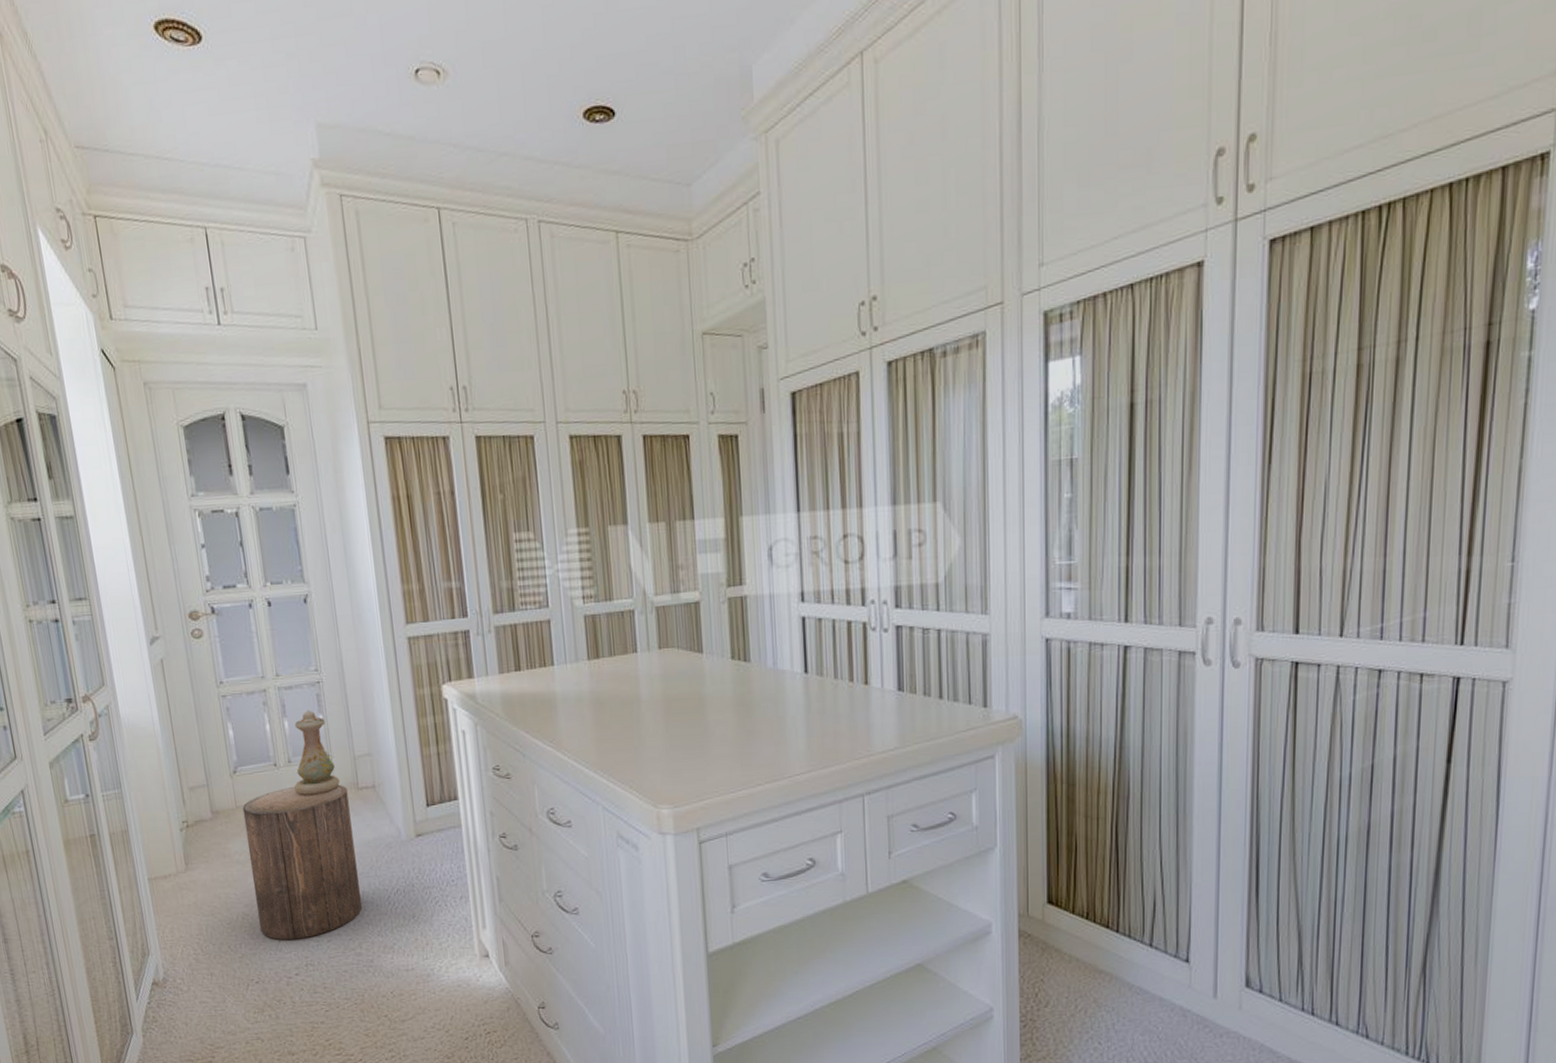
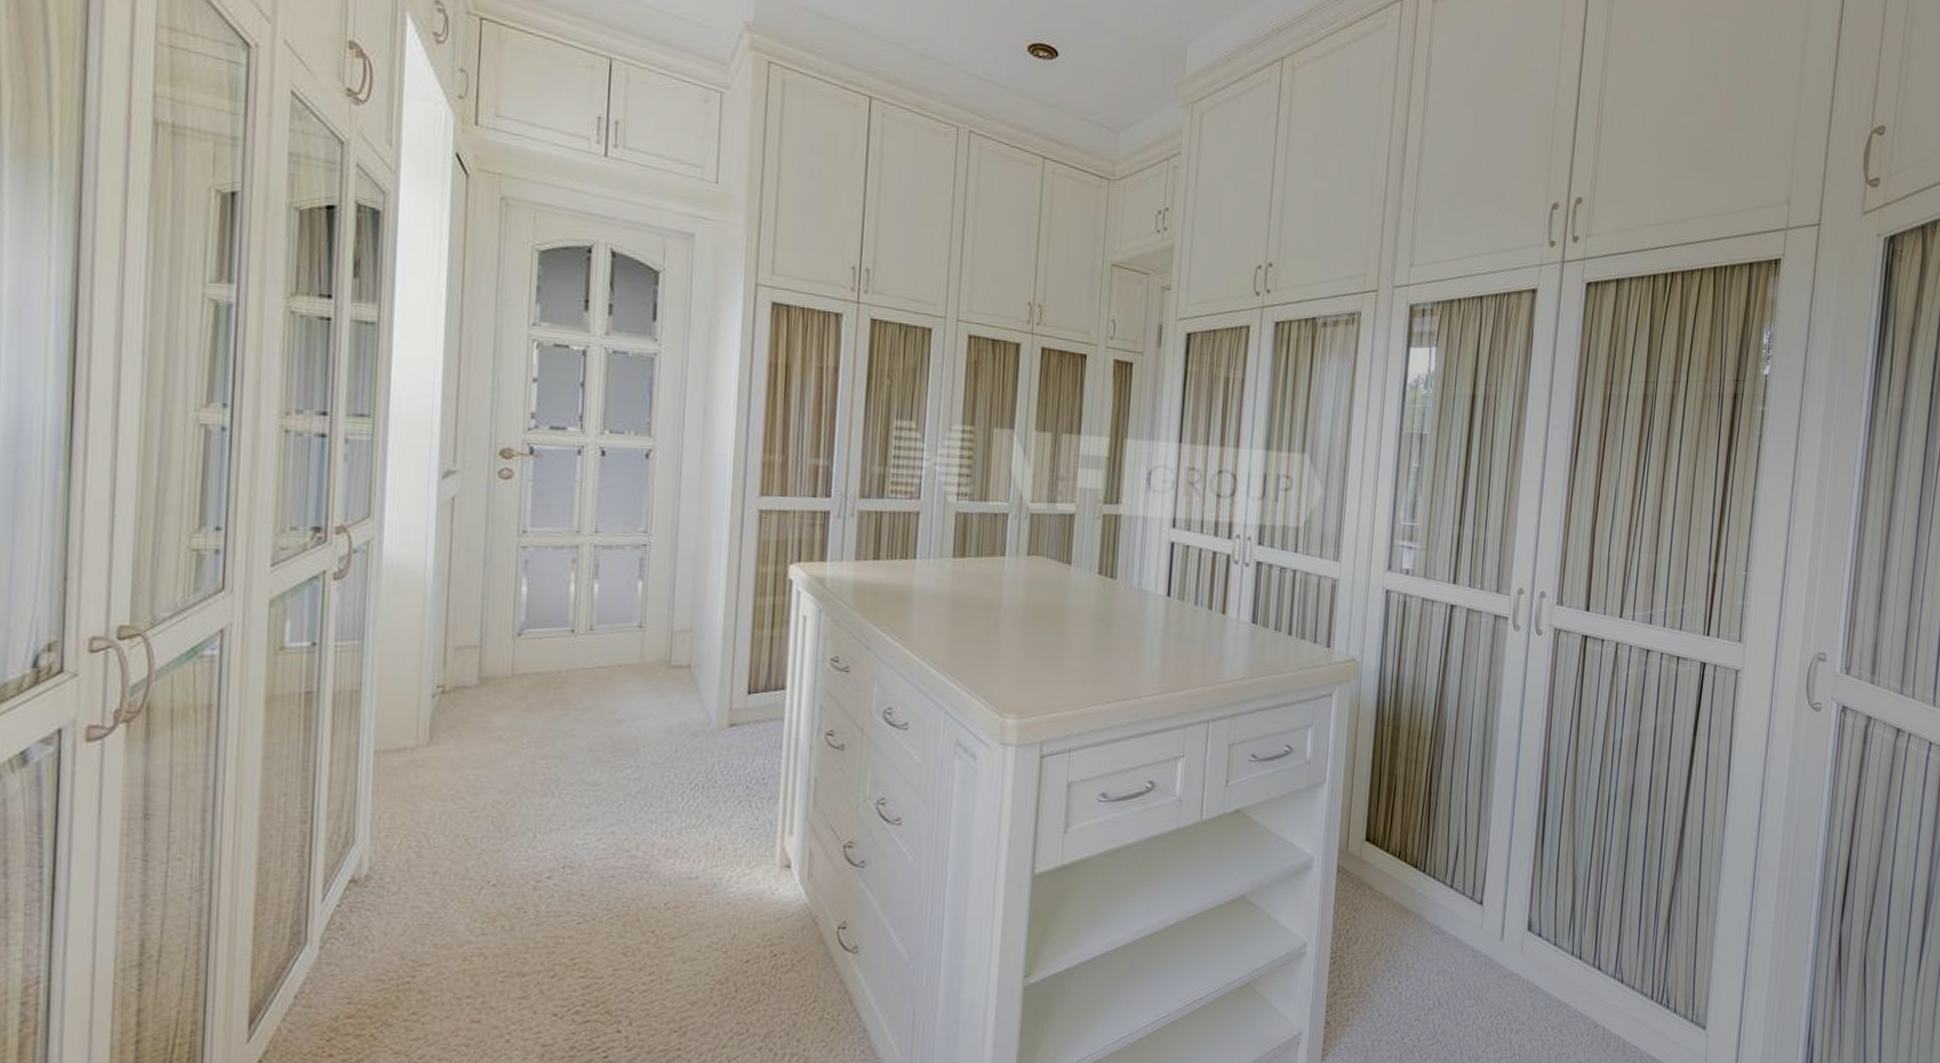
stool: present [242,785,362,940] -> none [512,658,656,836]
vase: present [293,710,340,796] -> none [590,574,649,670]

